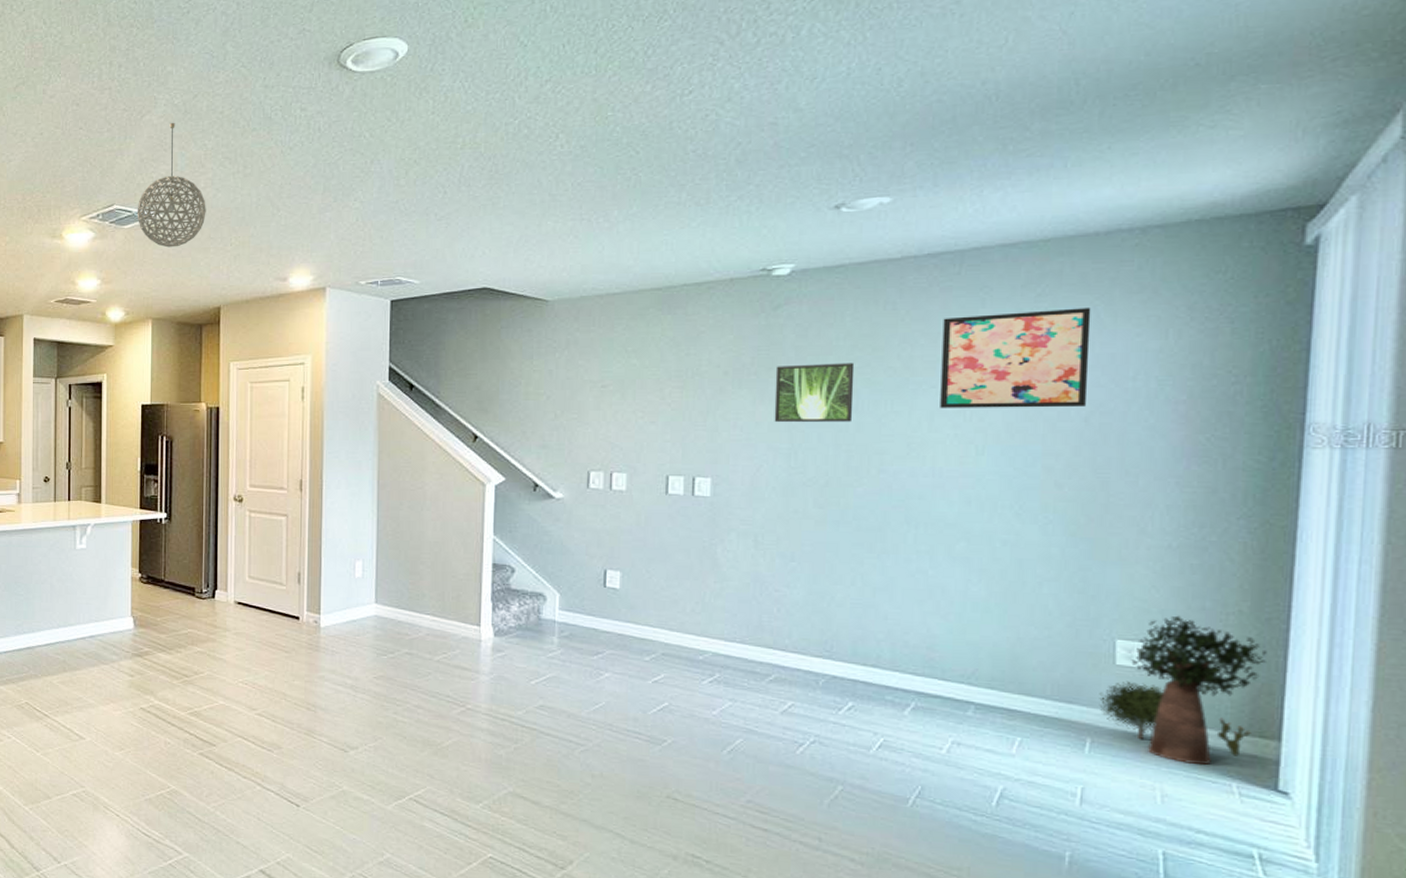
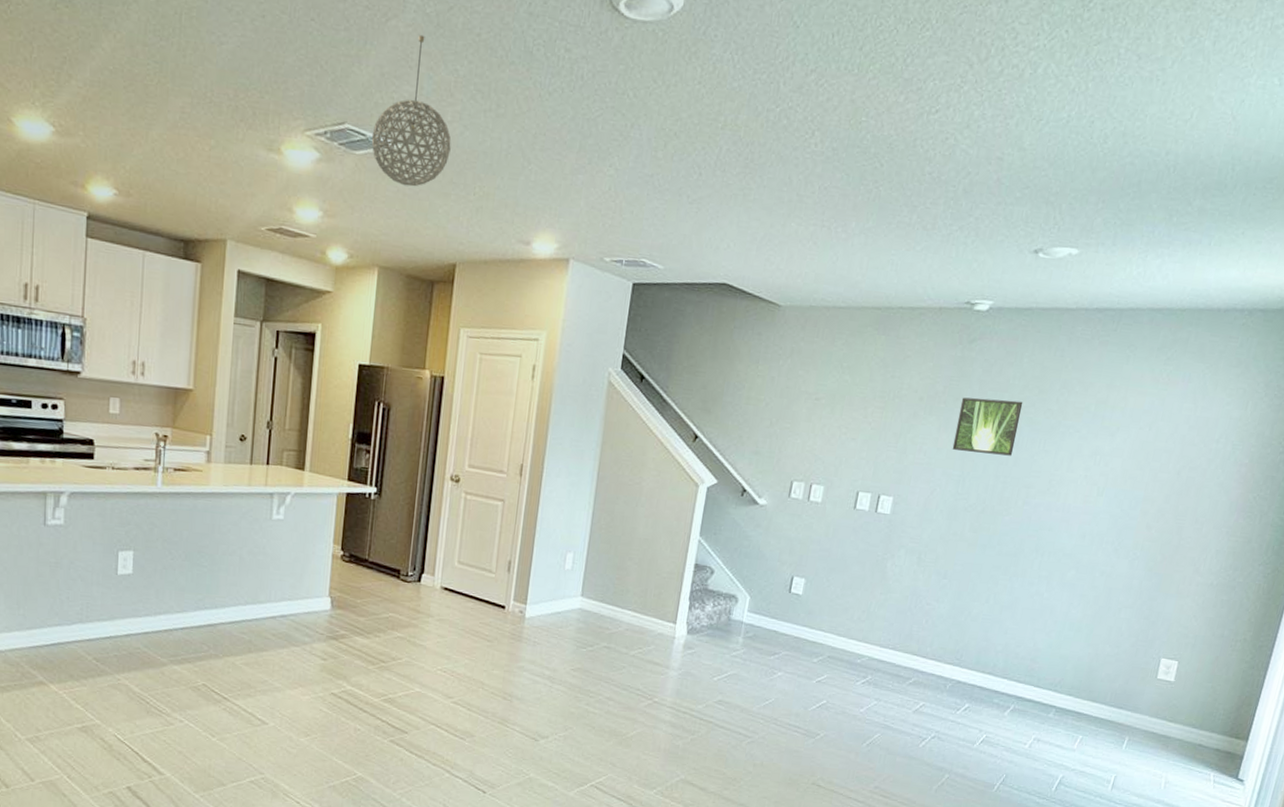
wall art: present [940,308,1091,408] -> none [1079,369,1202,461]
potted plant: present [1099,615,1267,765] -> none [1139,640,1255,759]

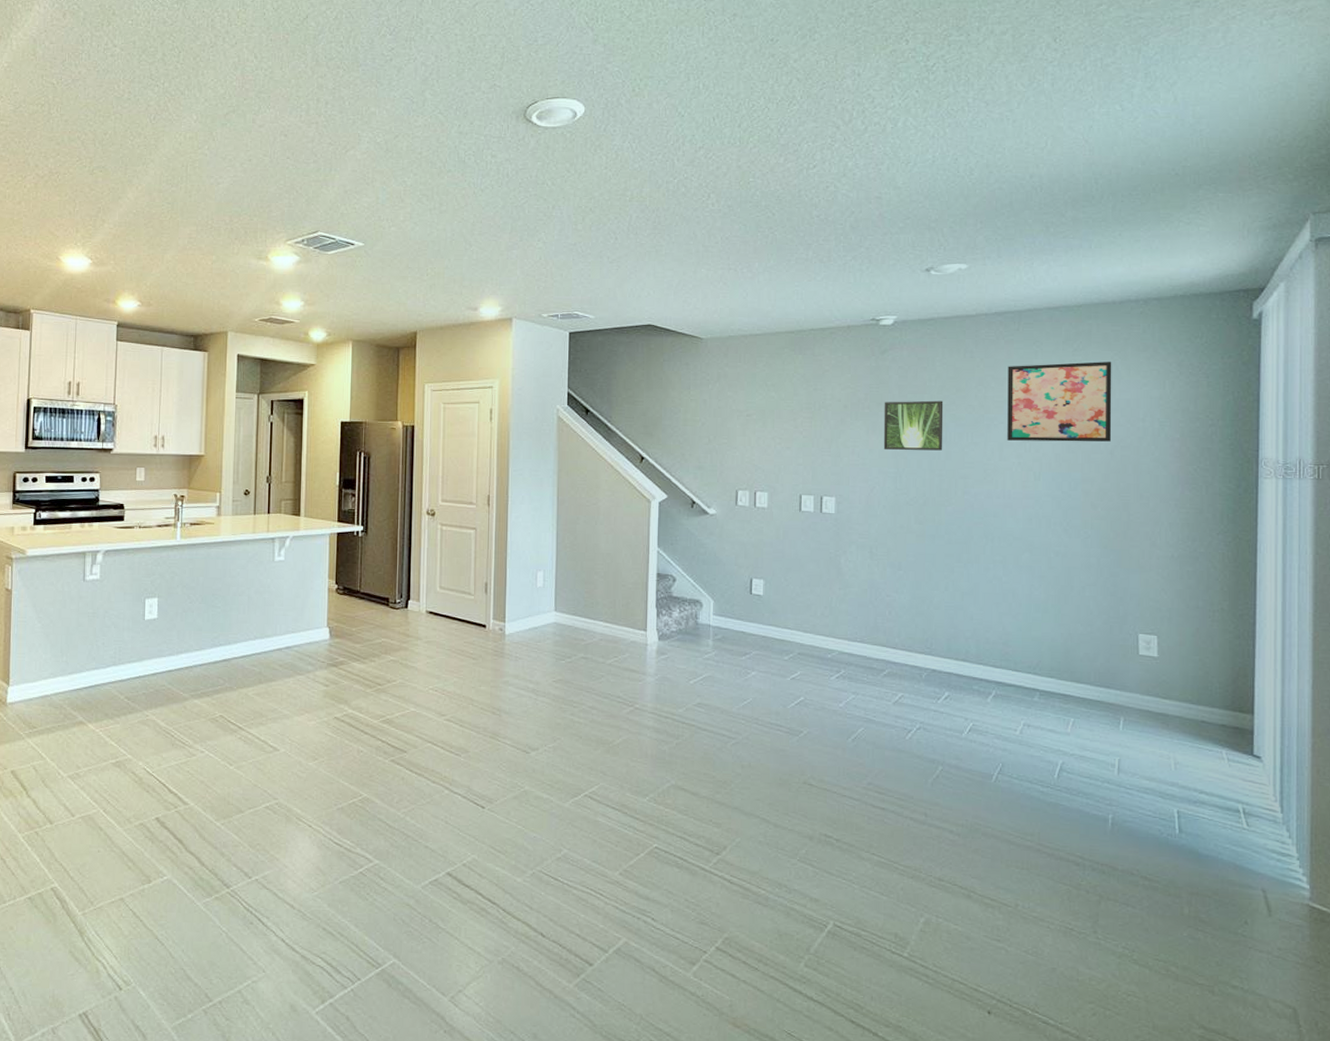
pendant light: present [371,34,452,187] -> none [340,158,405,274]
wall art: none [1079,369,1202,461] -> present [1007,361,1112,442]

